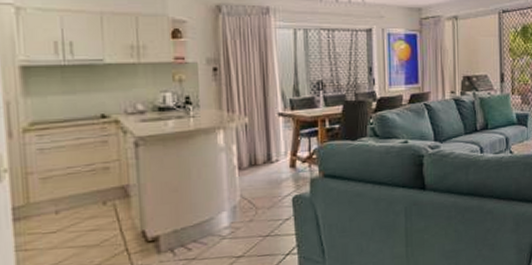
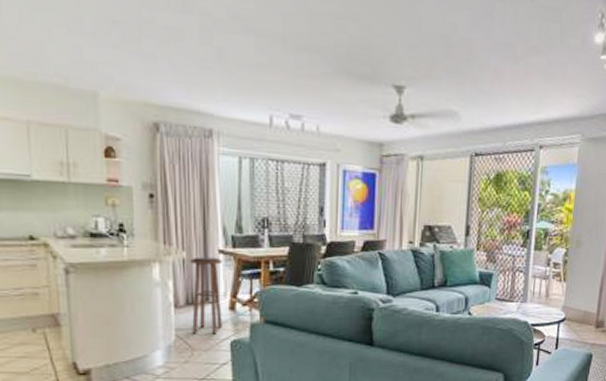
stool: none [251,120,284,194] -> present [189,256,222,334]

